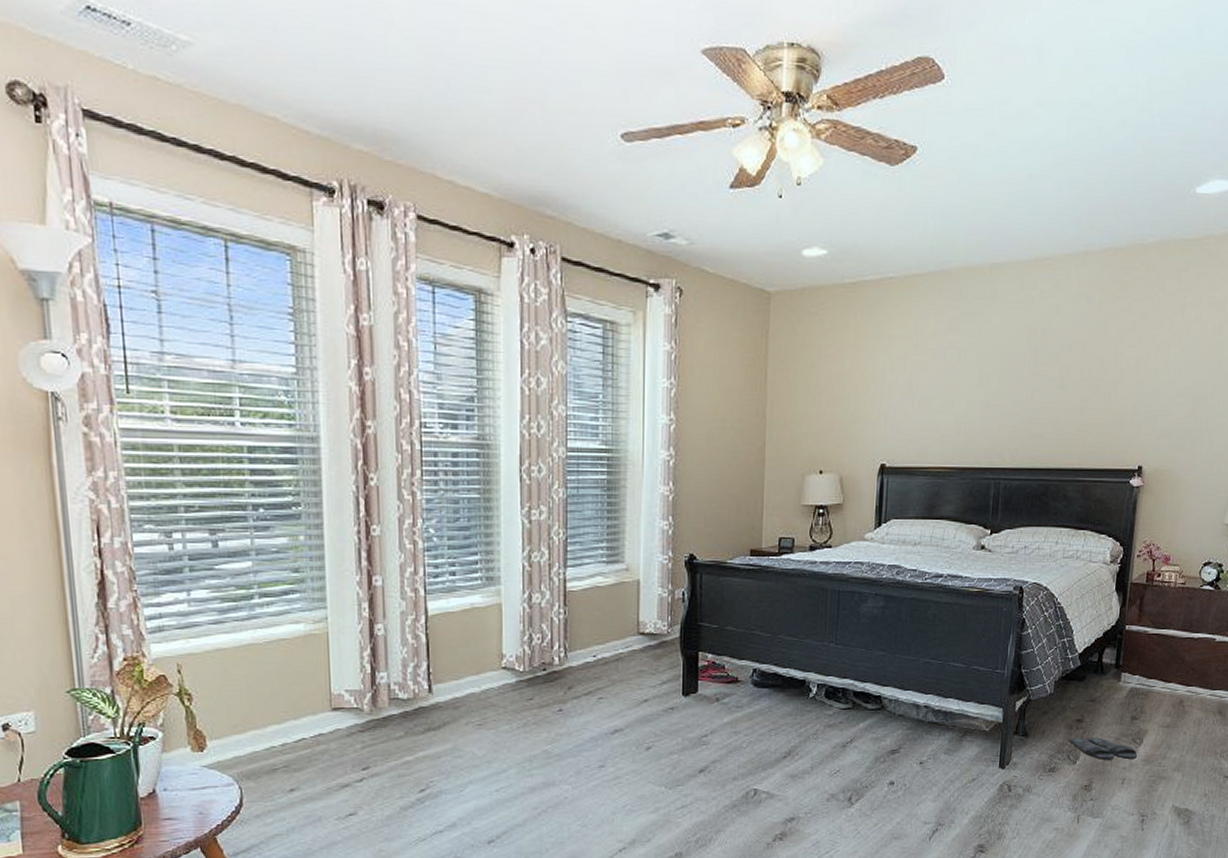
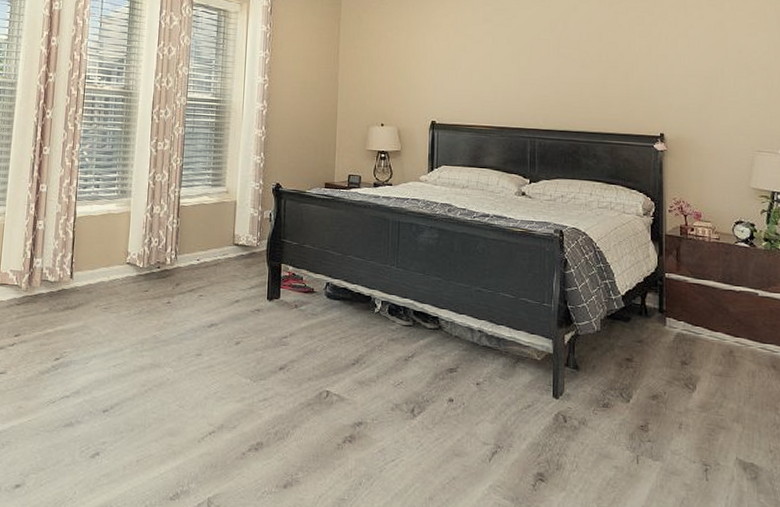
slippers: present [1068,737,1137,759] -> none [620,375,691,404]

